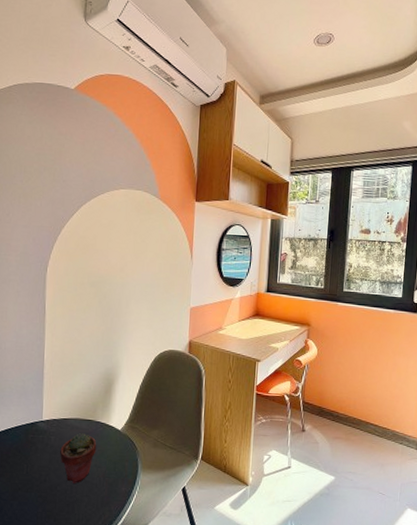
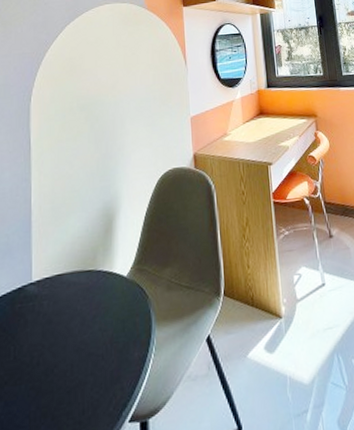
potted succulent: present [59,432,97,484] -> none [54,288,100,361]

